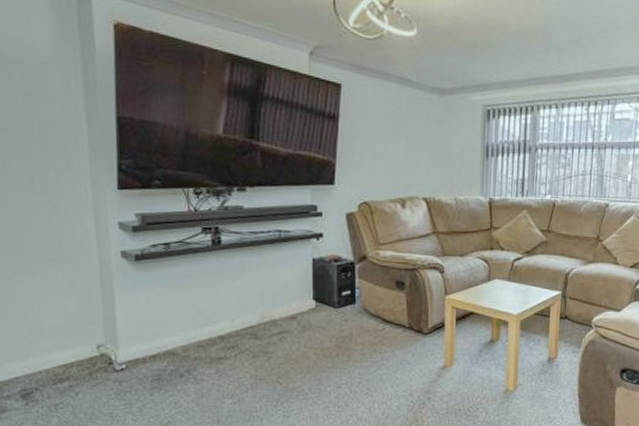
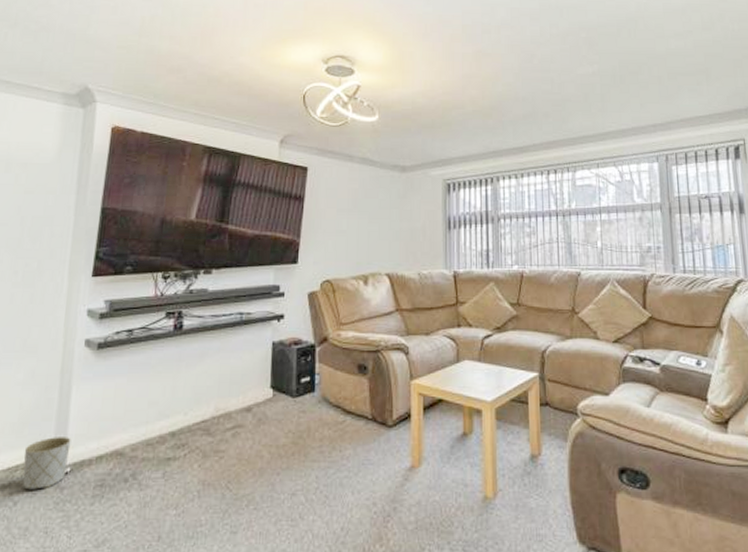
planter: none [76,339,123,383] -> present [23,437,71,490]

